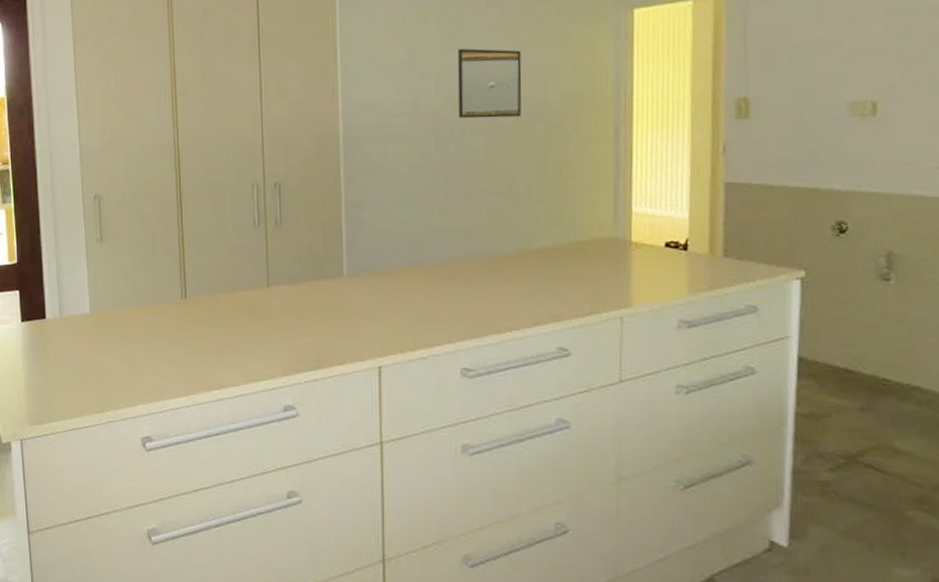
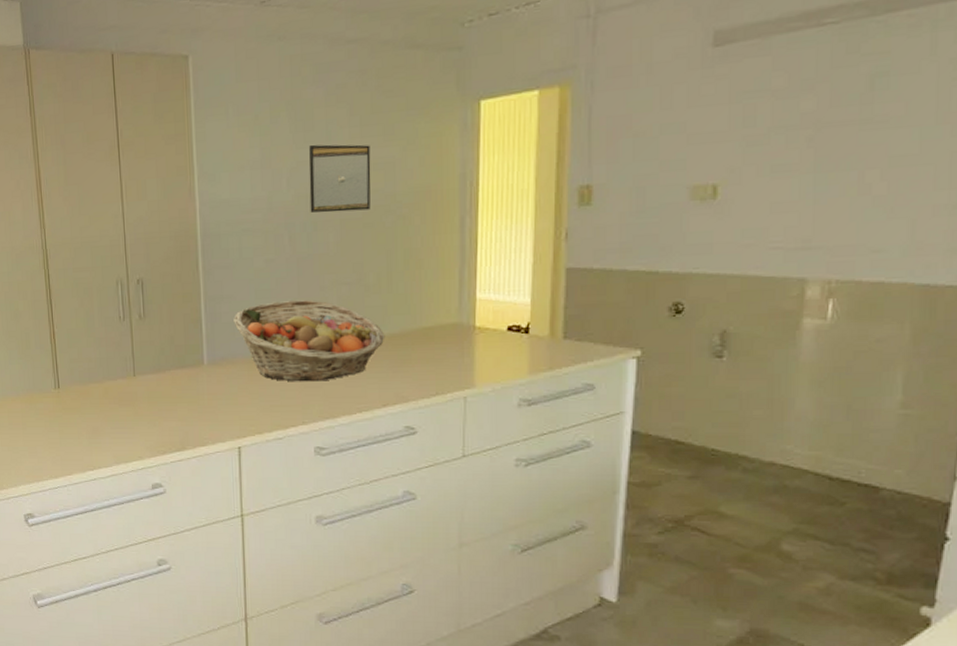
fruit basket: none [376,208,537,297] -> present [233,299,385,382]

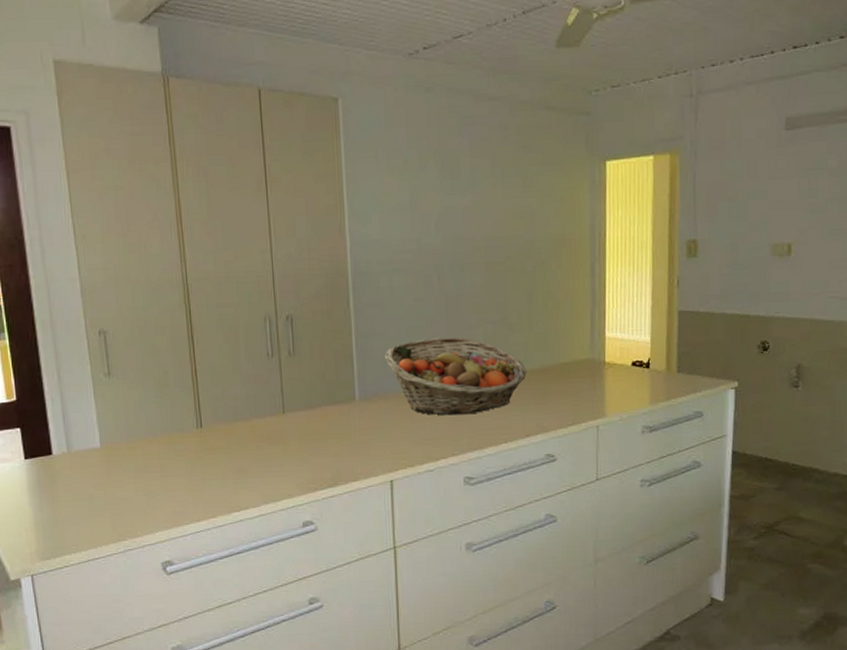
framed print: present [308,144,371,213] -> none [455,191,513,256]

